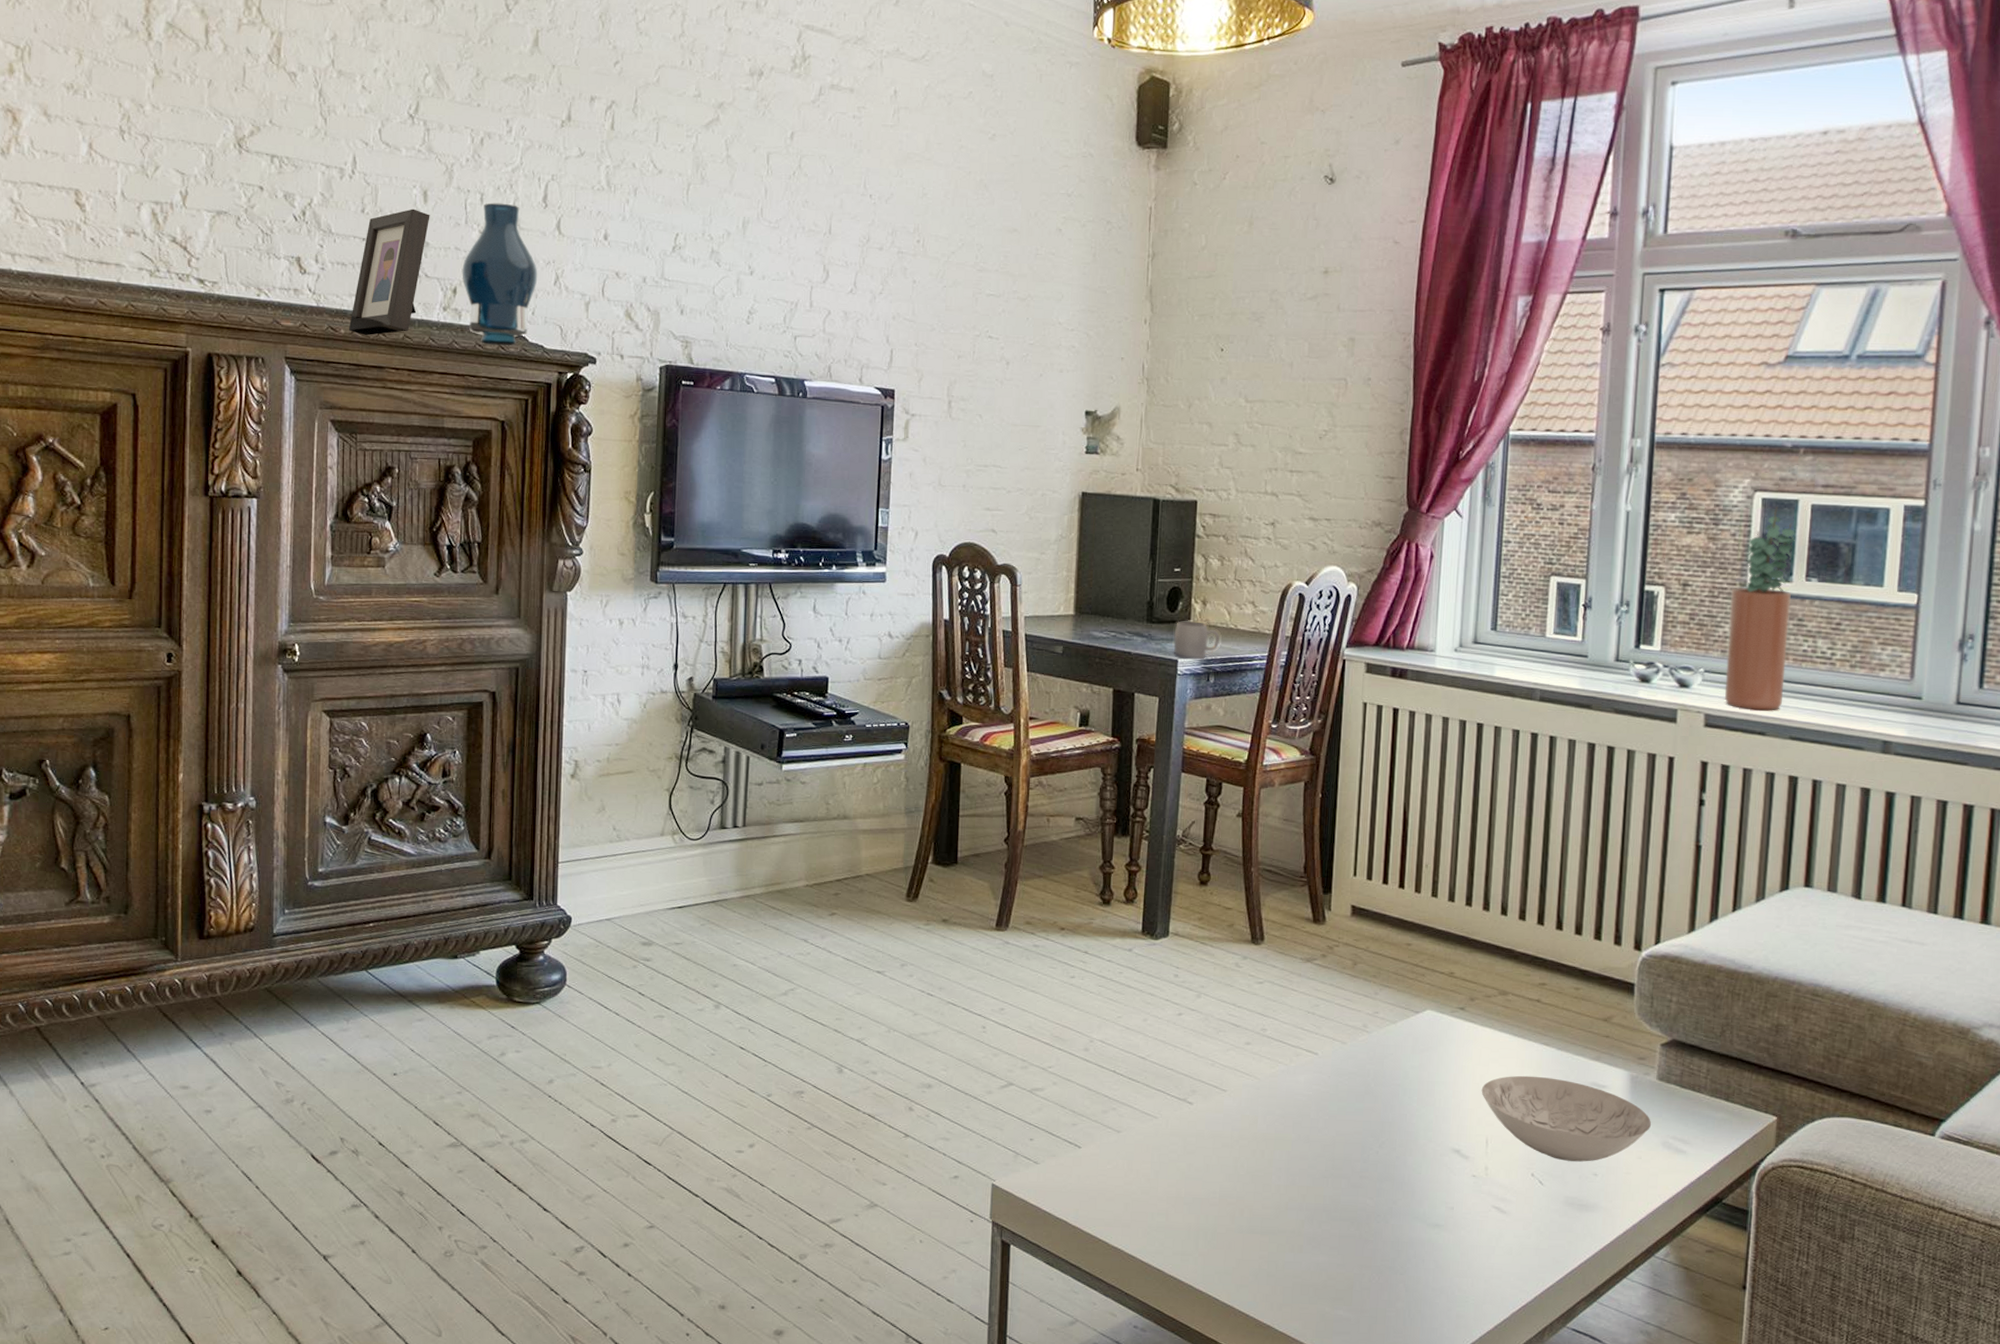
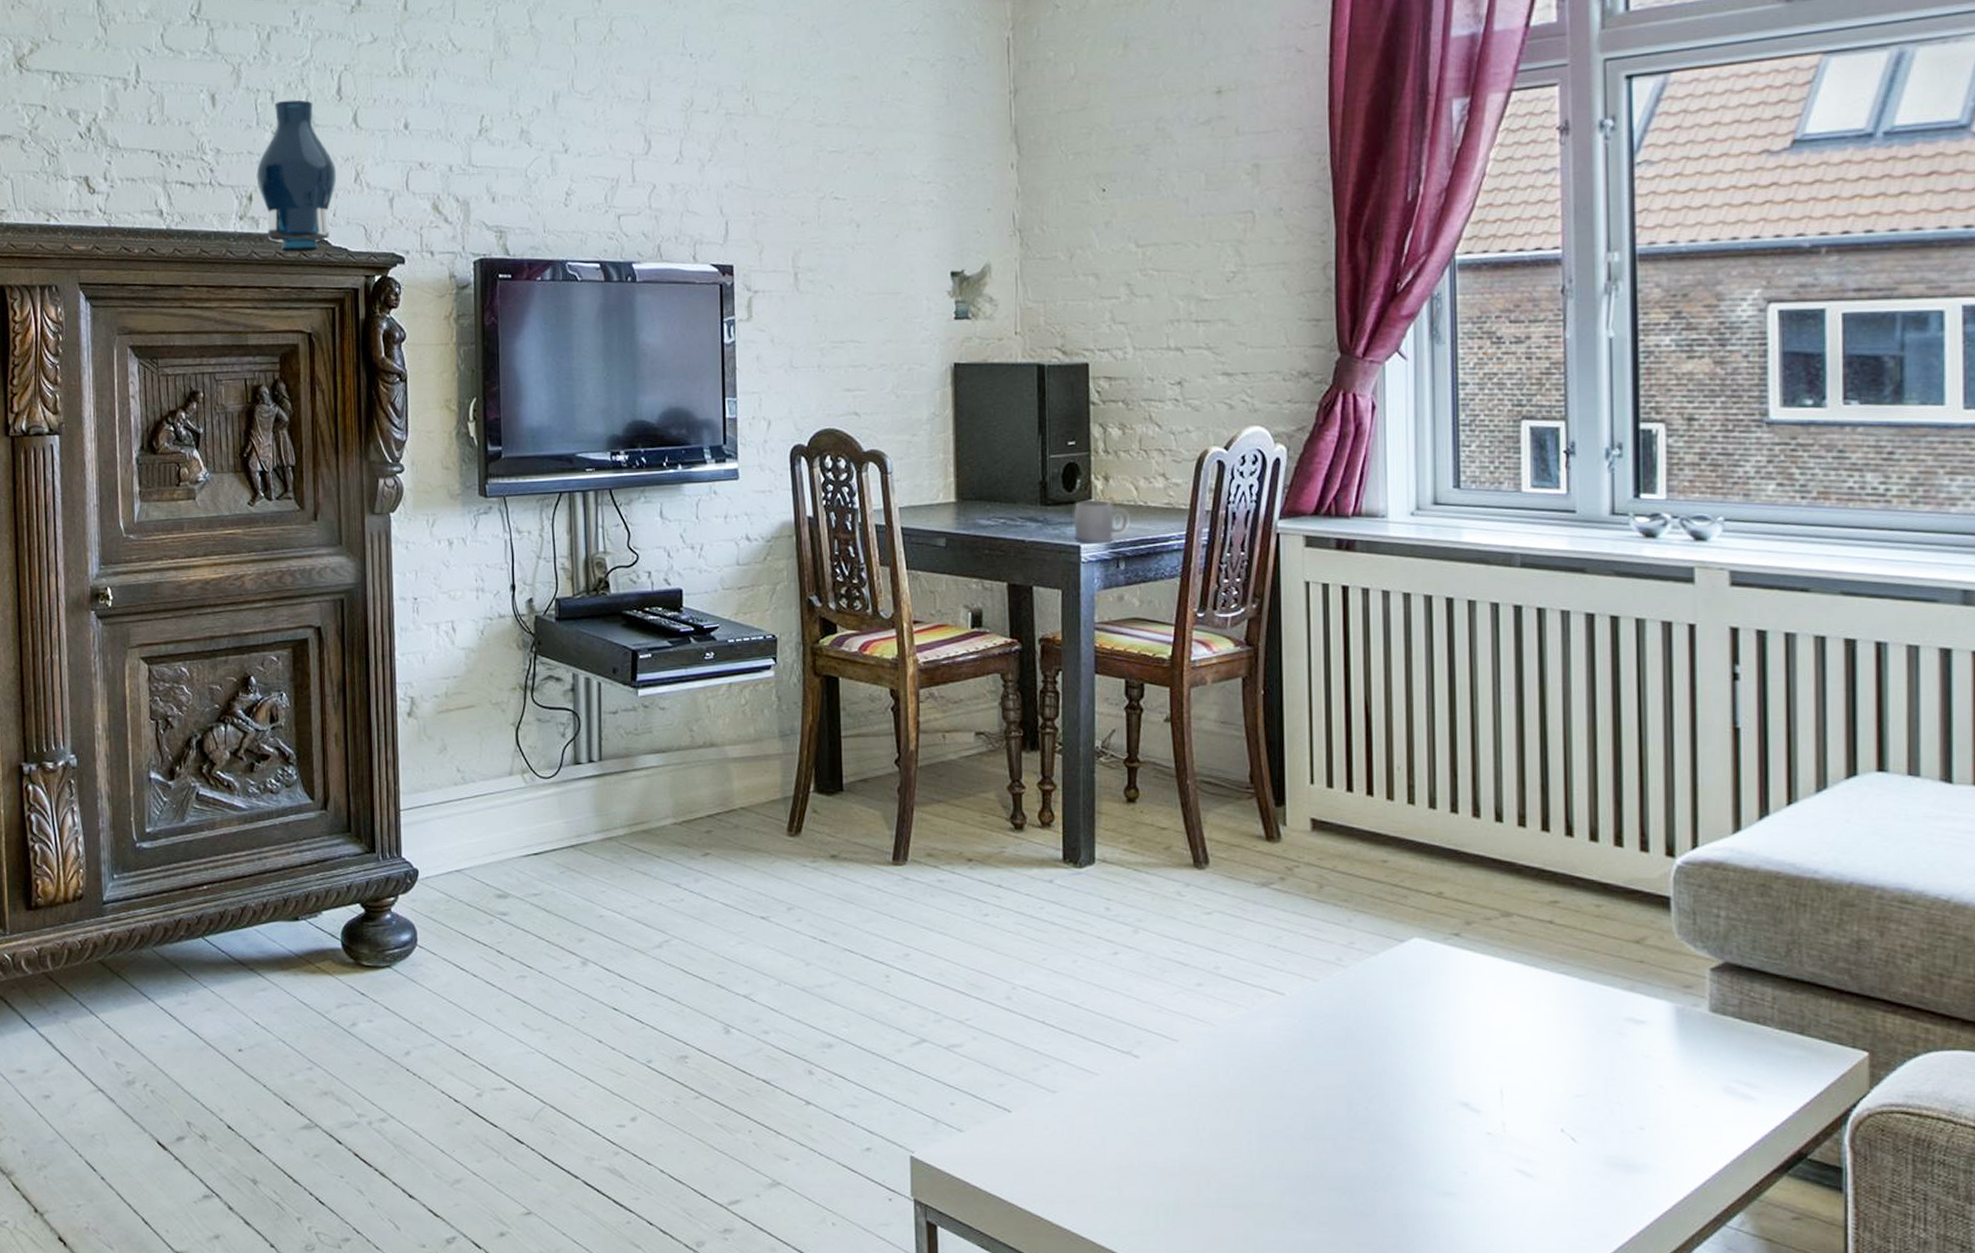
picture frame: present [348,208,430,336] -> none [142,114,220,254]
decorative bowl: present [1481,1075,1652,1162] -> none [1489,1012,1708,1113]
vase: present [1724,507,1796,710] -> none [1749,319,1828,562]

